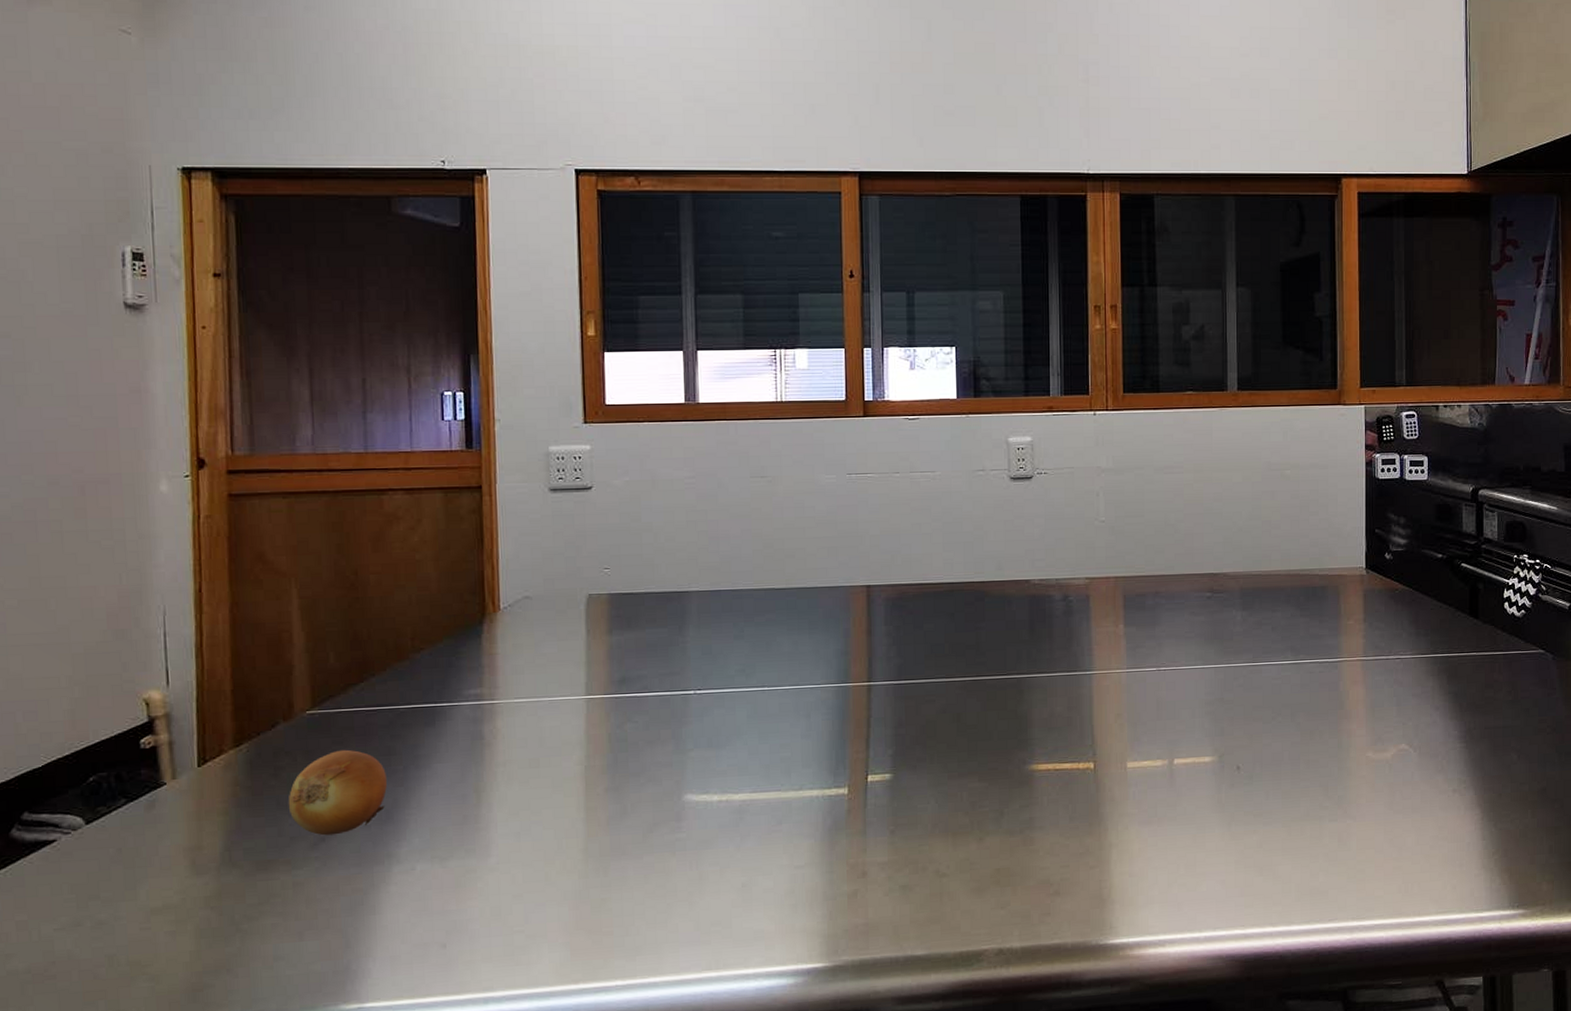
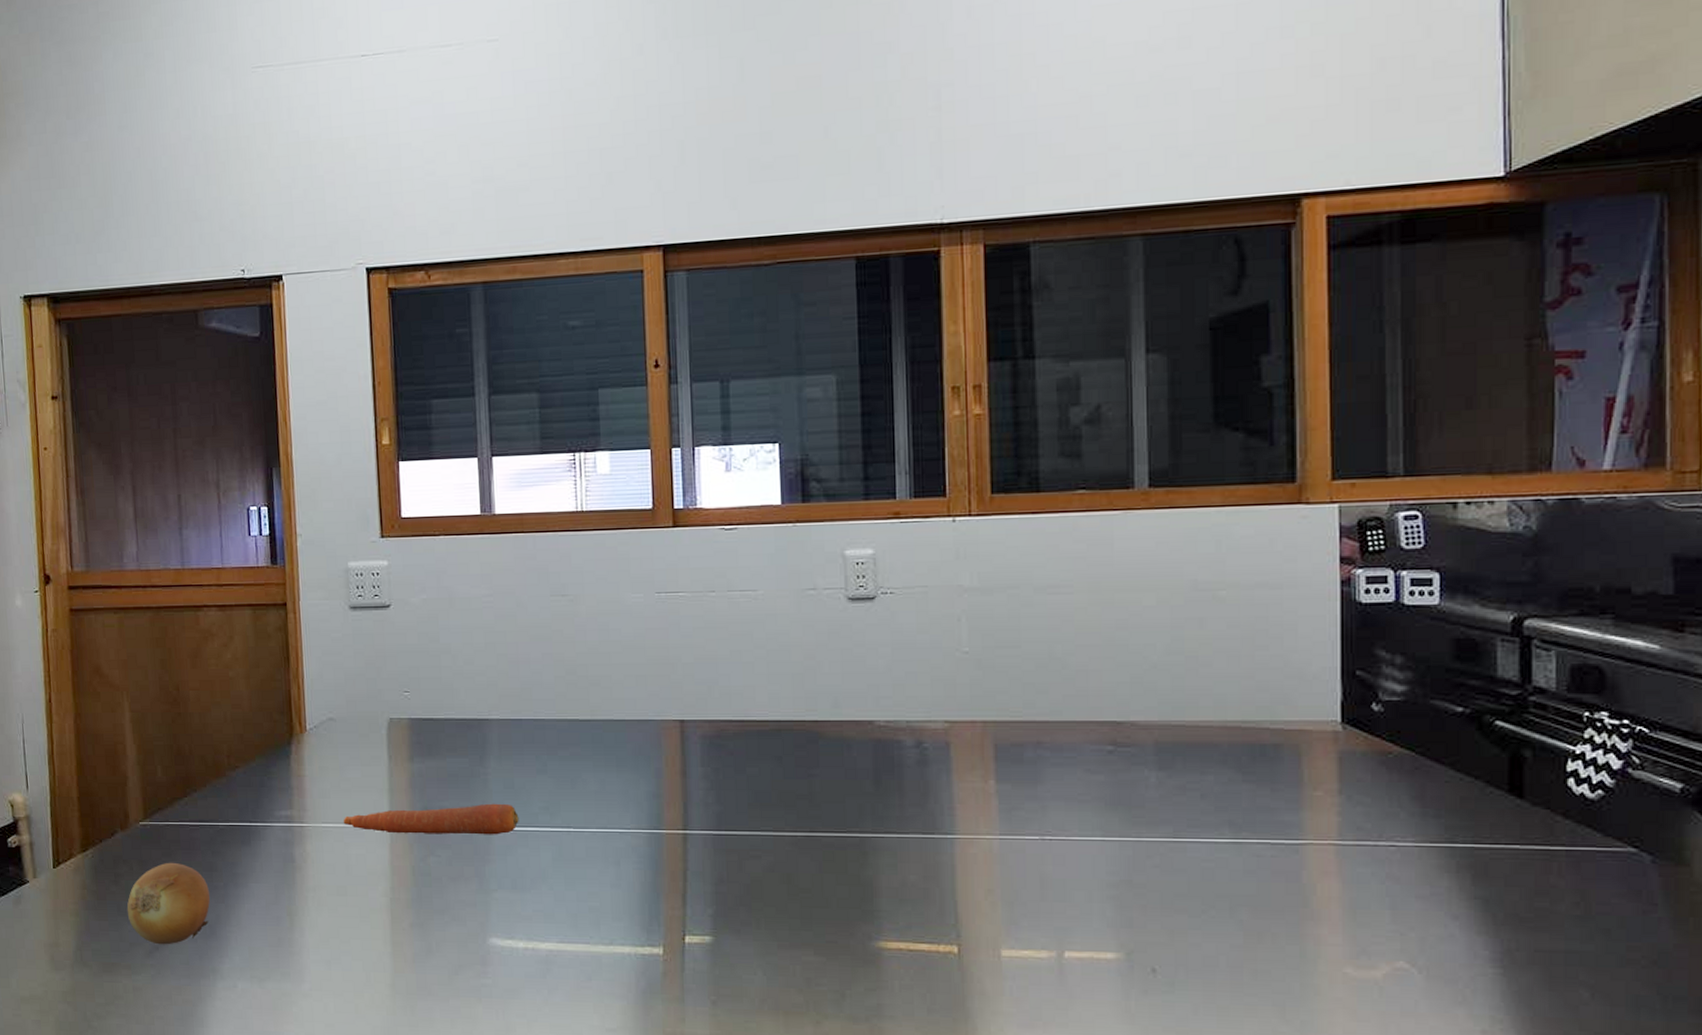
carrot: none [537,668,716,704] -> present [343,803,519,835]

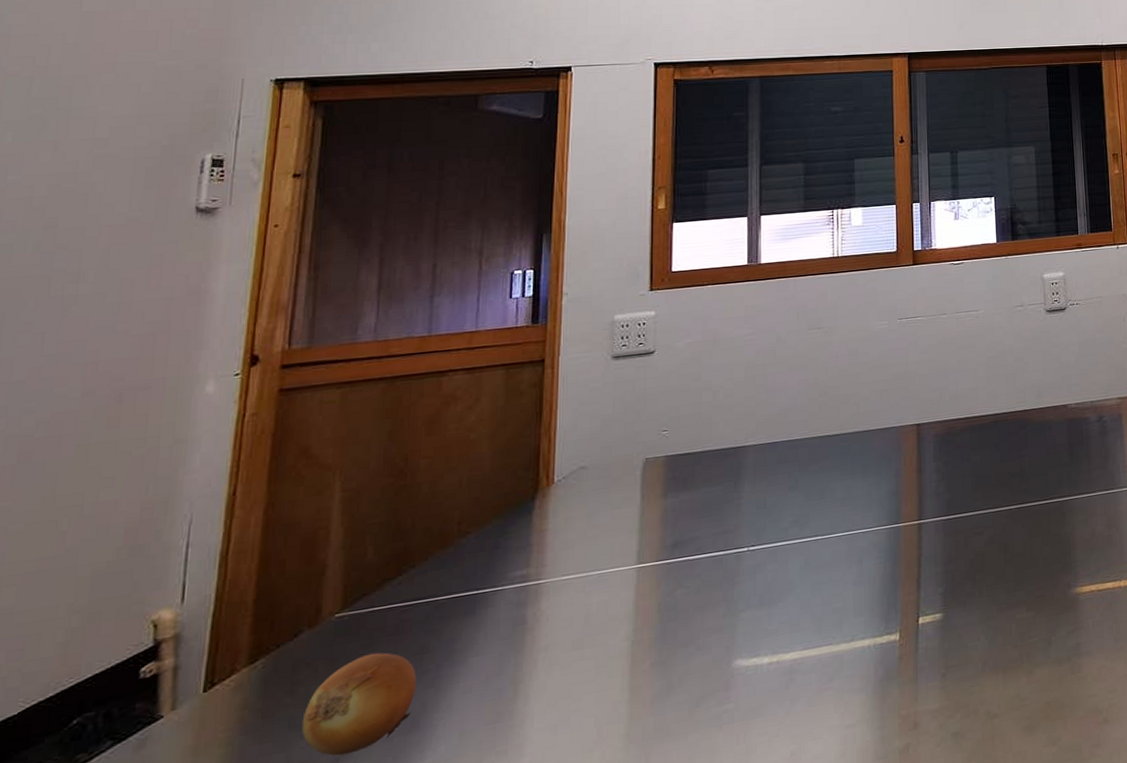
carrot: present [343,803,519,835] -> none [586,523,770,576]

